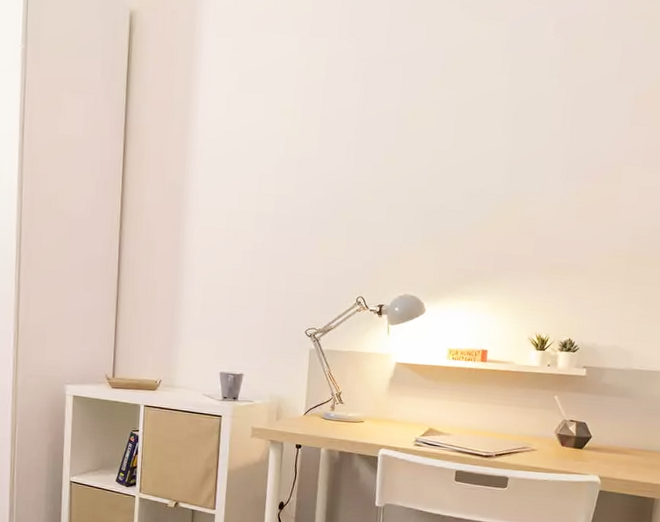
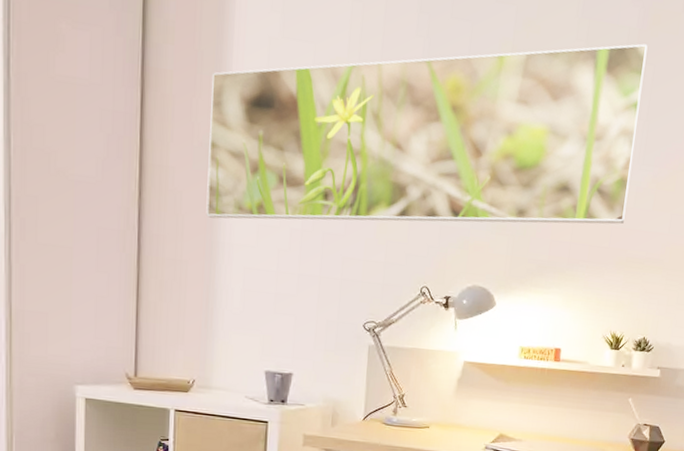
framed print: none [173,71,570,244] -> present [206,43,648,224]

